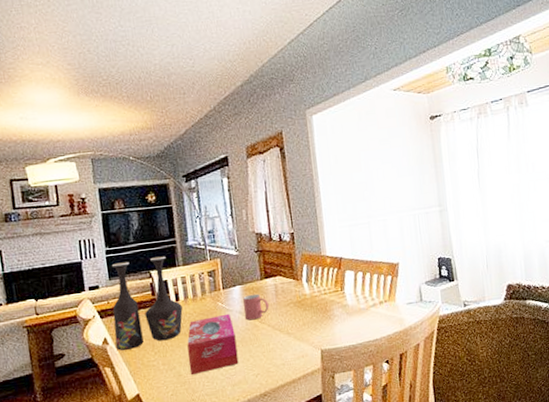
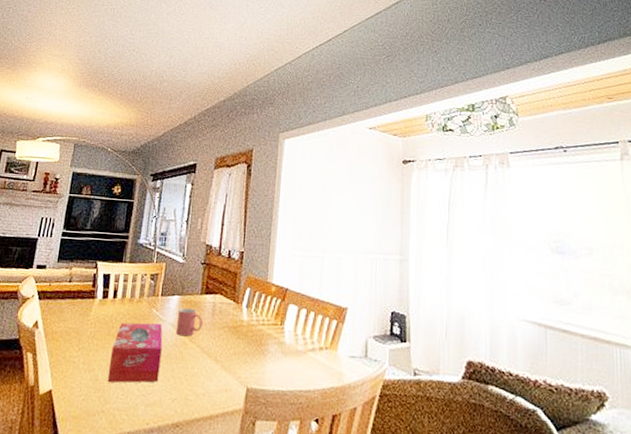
vase: present [112,256,183,351] -> none [44,246,118,339]

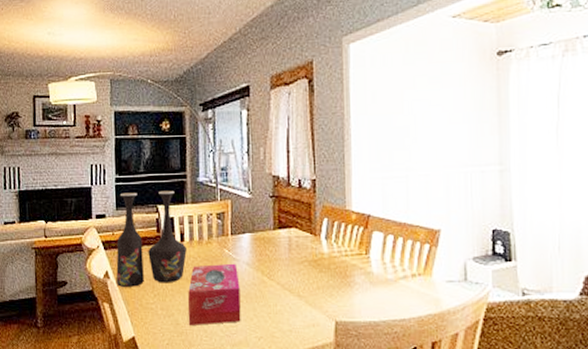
vase: none [44,246,118,339] -> present [116,190,187,287]
mug: present [175,307,204,337] -> none [251,245,281,275]

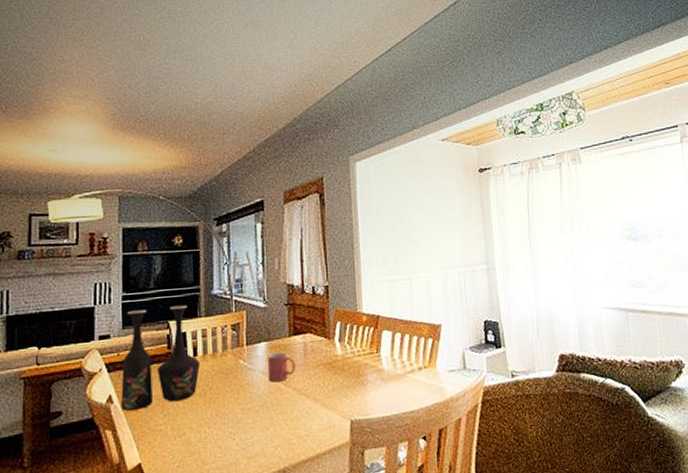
tissue box: present [188,263,241,326] -> none [201,373,257,444]
mug: none [251,245,281,275] -> present [267,352,297,383]

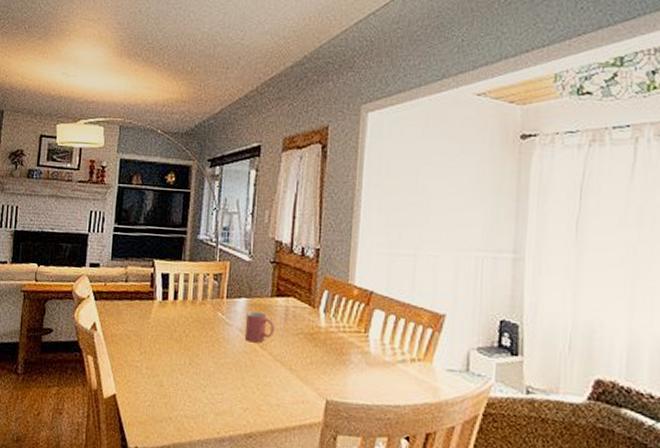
vase: present [121,305,200,411] -> none [103,243,179,342]

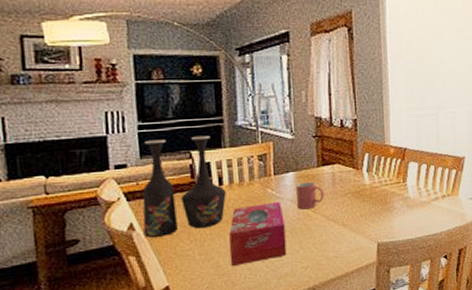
vase: none [103,243,179,342] -> present [142,135,226,238]
tissue box: none [172,326,230,391] -> present [229,201,287,267]

